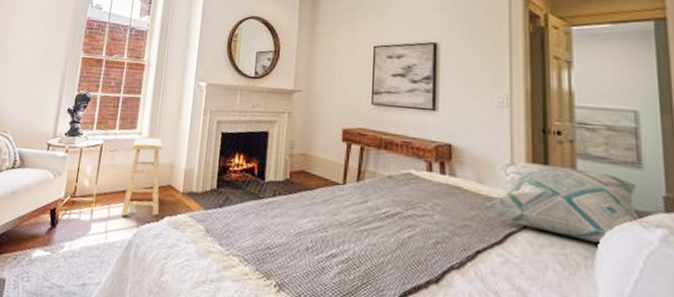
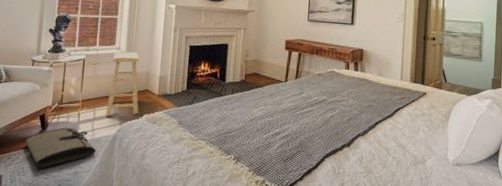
tool roll: none [32,226,108,275] -> present [24,127,96,168]
decorative pillow: present [487,162,642,244] -> none [384,60,478,112]

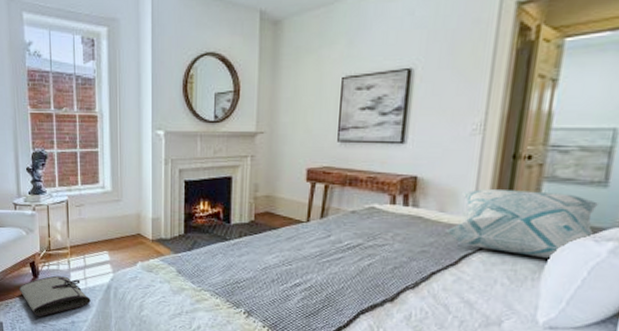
stool: present [105,51,139,116] -> none [96,190,132,264]
decorative pillow: none [384,60,478,112] -> present [446,189,600,259]

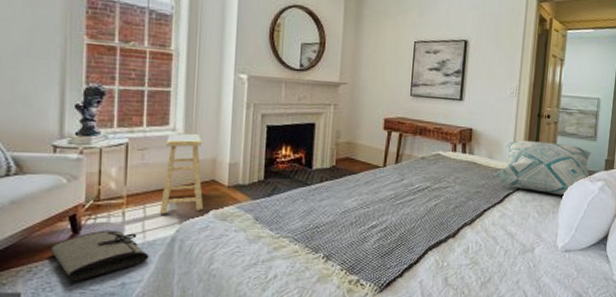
stool: none [96,190,132,264] -> present [159,133,204,214]

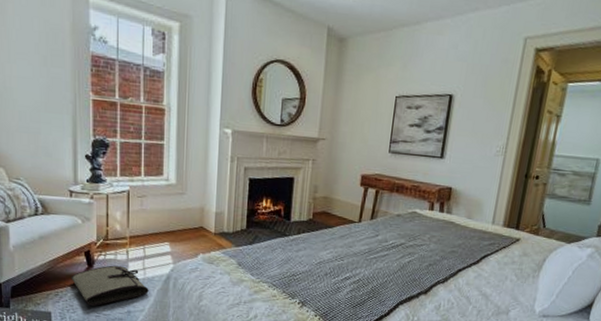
stool: present [159,133,204,214] -> none [156,183,194,255]
decorative pillow: present [494,140,592,196] -> none [471,201,584,261]

